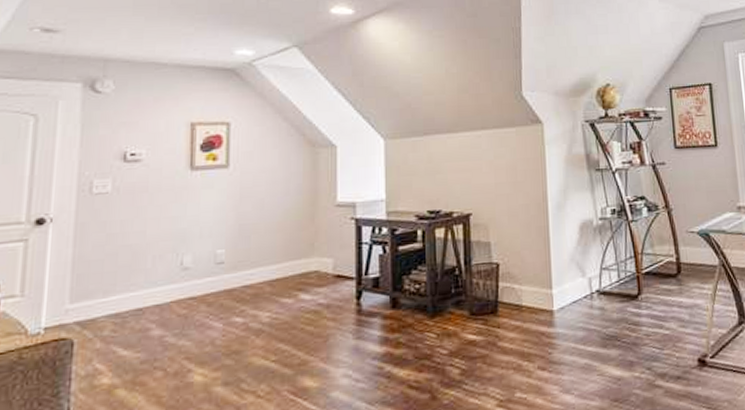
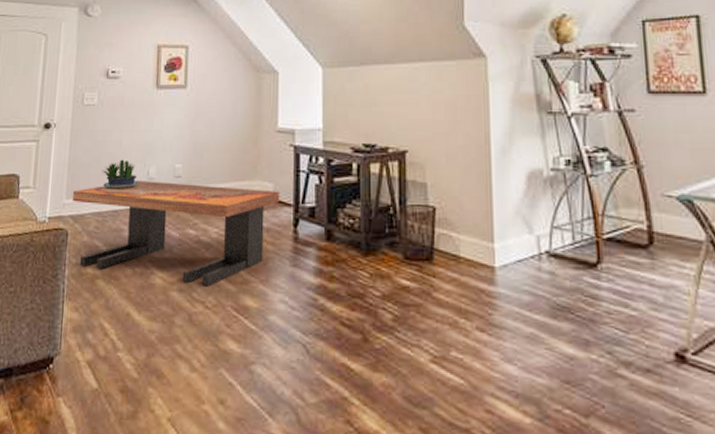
coffee table: none [79,265,341,378] -> present [73,179,280,287]
potted plant: none [119,251,171,286] -> present [102,159,140,189]

